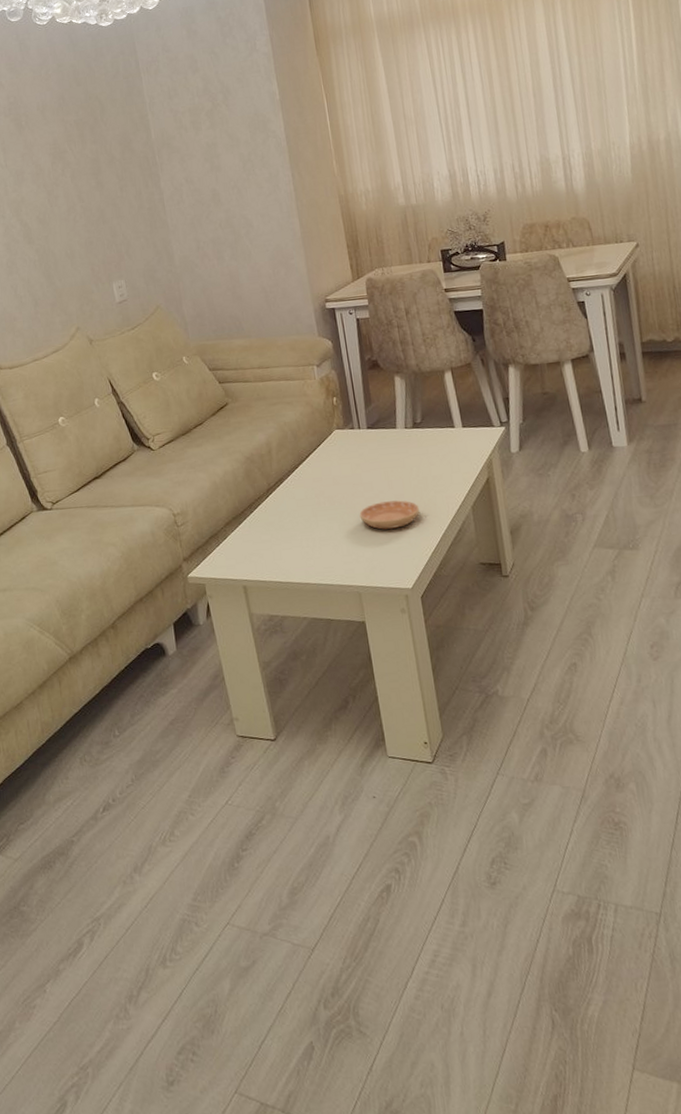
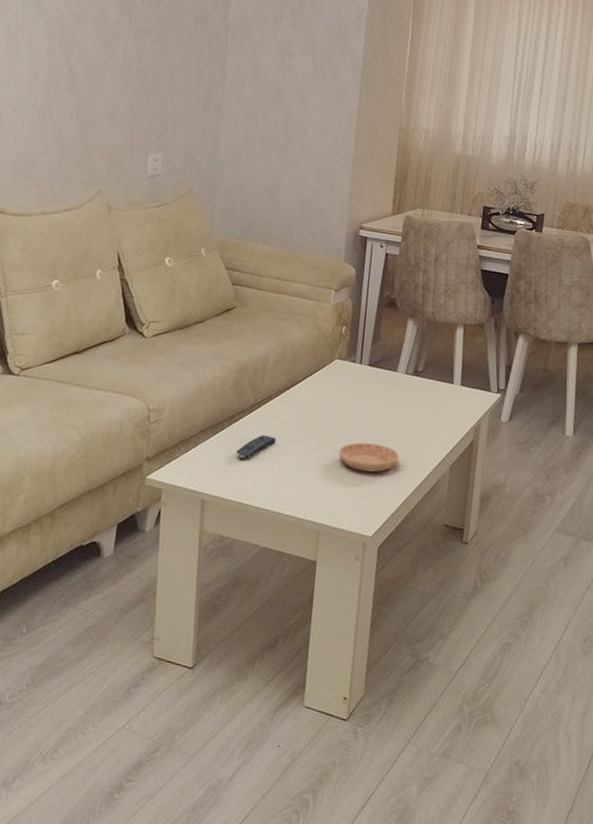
remote control: none [263,514,298,542] -> present [236,435,277,459]

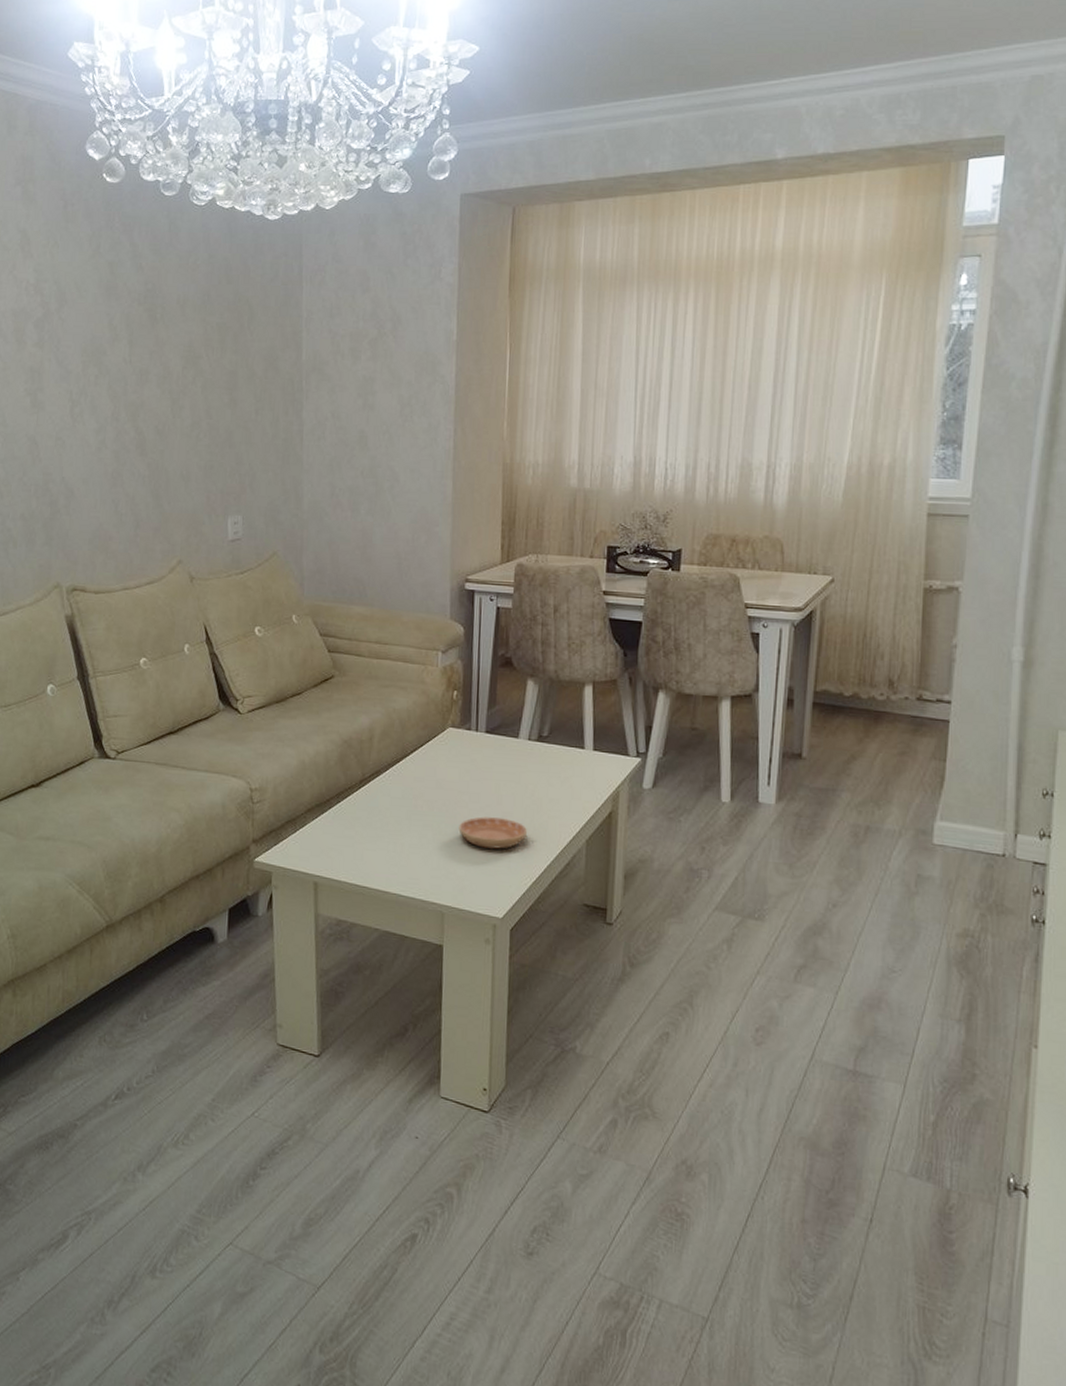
remote control: present [236,435,277,459] -> none [347,812,389,838]

